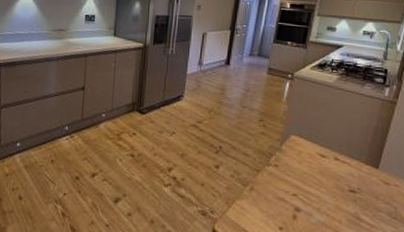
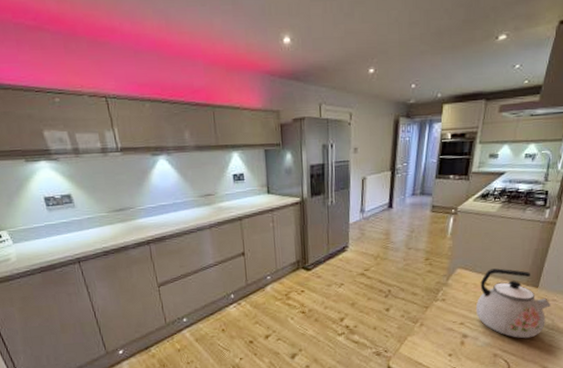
kettle: none [311,140,392,225] -> present [476,268,550,339]

